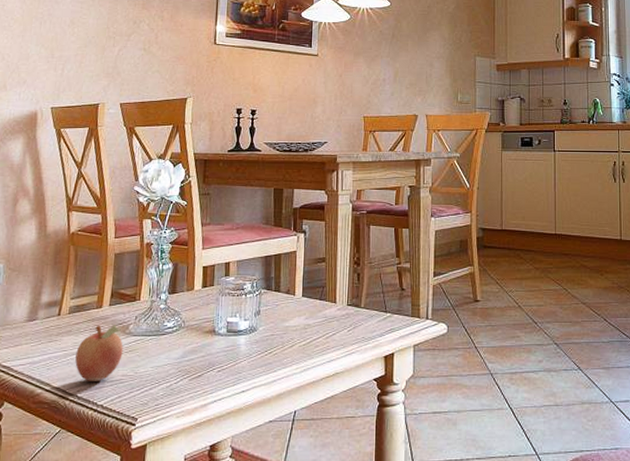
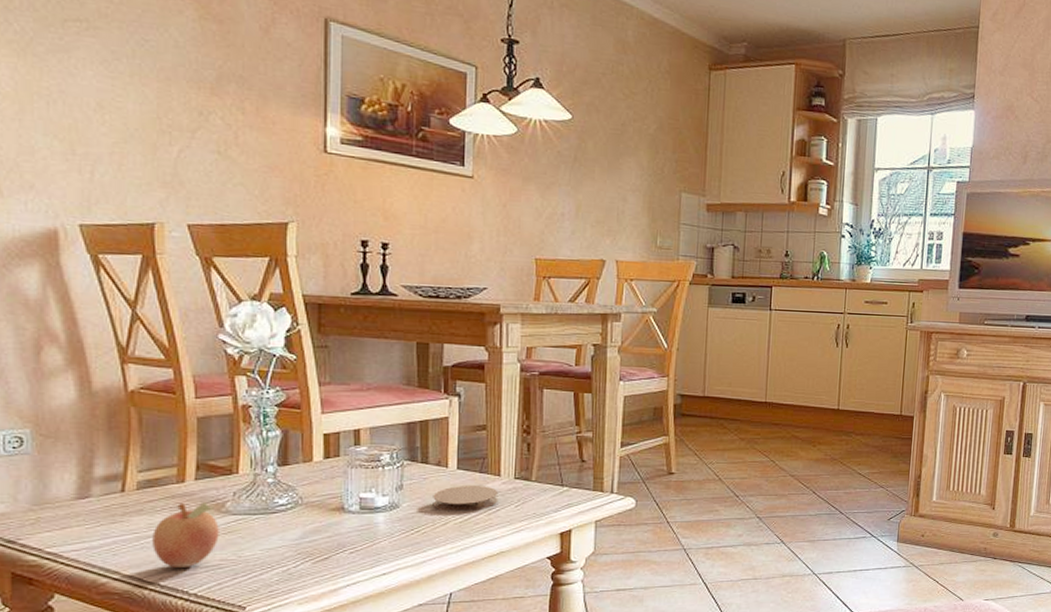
coaster: none [282,311,335,334] -> present [432,484,499,511]

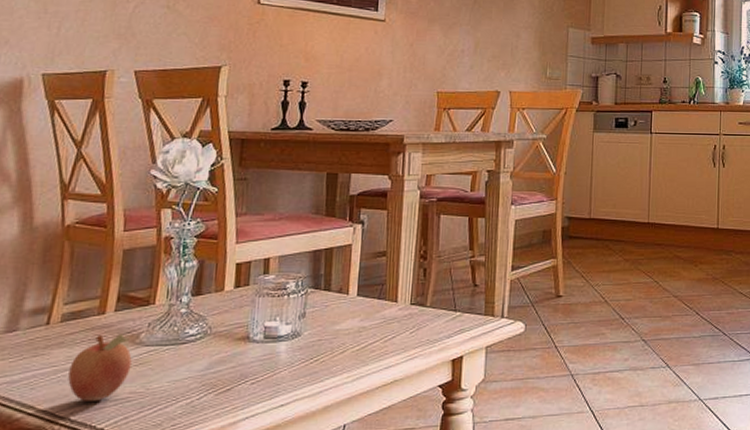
coaster: present [432,484,499,511] -> none [332,311,395,339]

